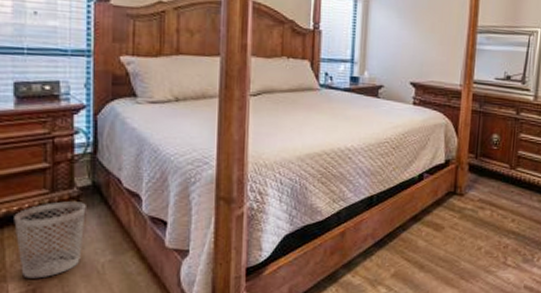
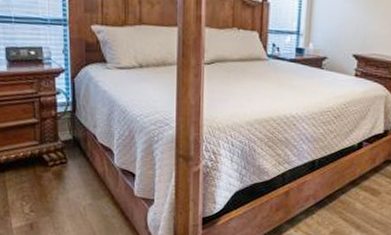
wastebasket: present [14,201,86,279] -> none [12,152,69,215]

